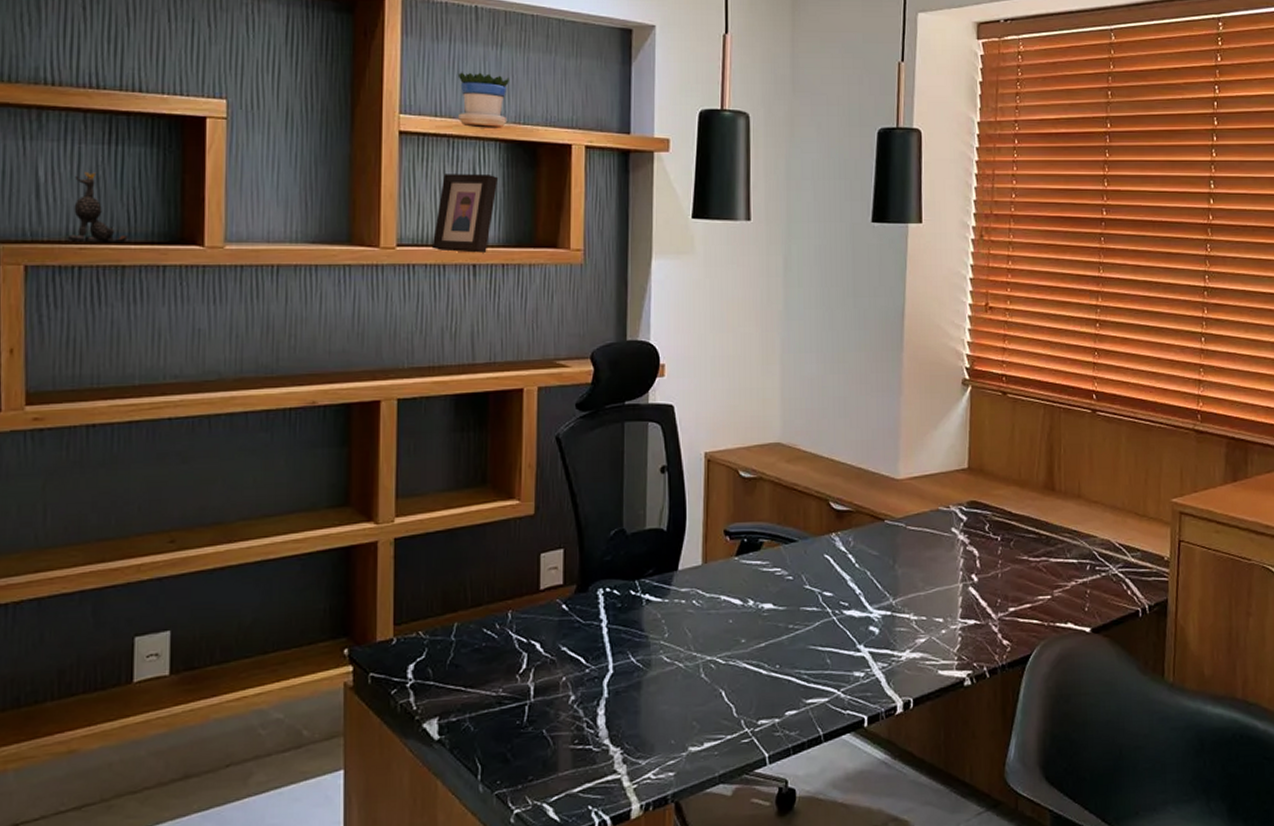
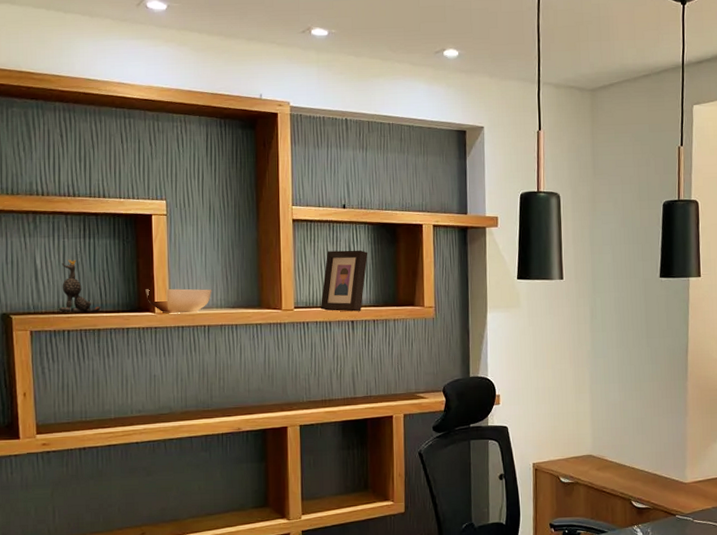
bowl: none [191,214,285,248] -> present [144,288,212,313]
flowerpot: present [458,72,509,129] -> none [335,170,373,215]

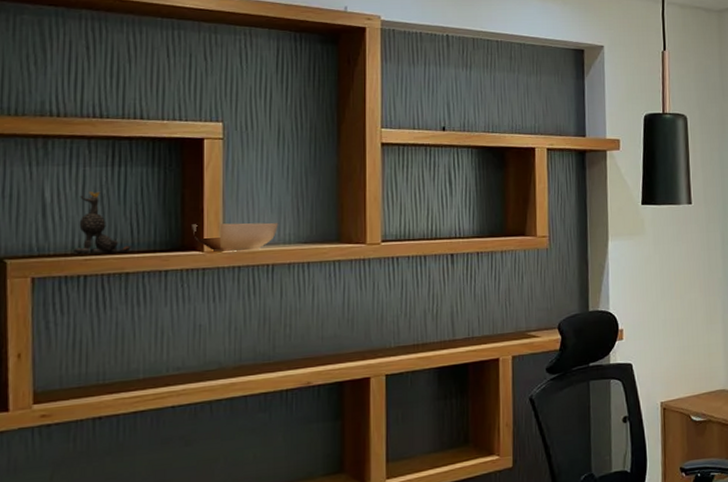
picture frame: present [320,250,368,312] -> none [413,176,472,244]

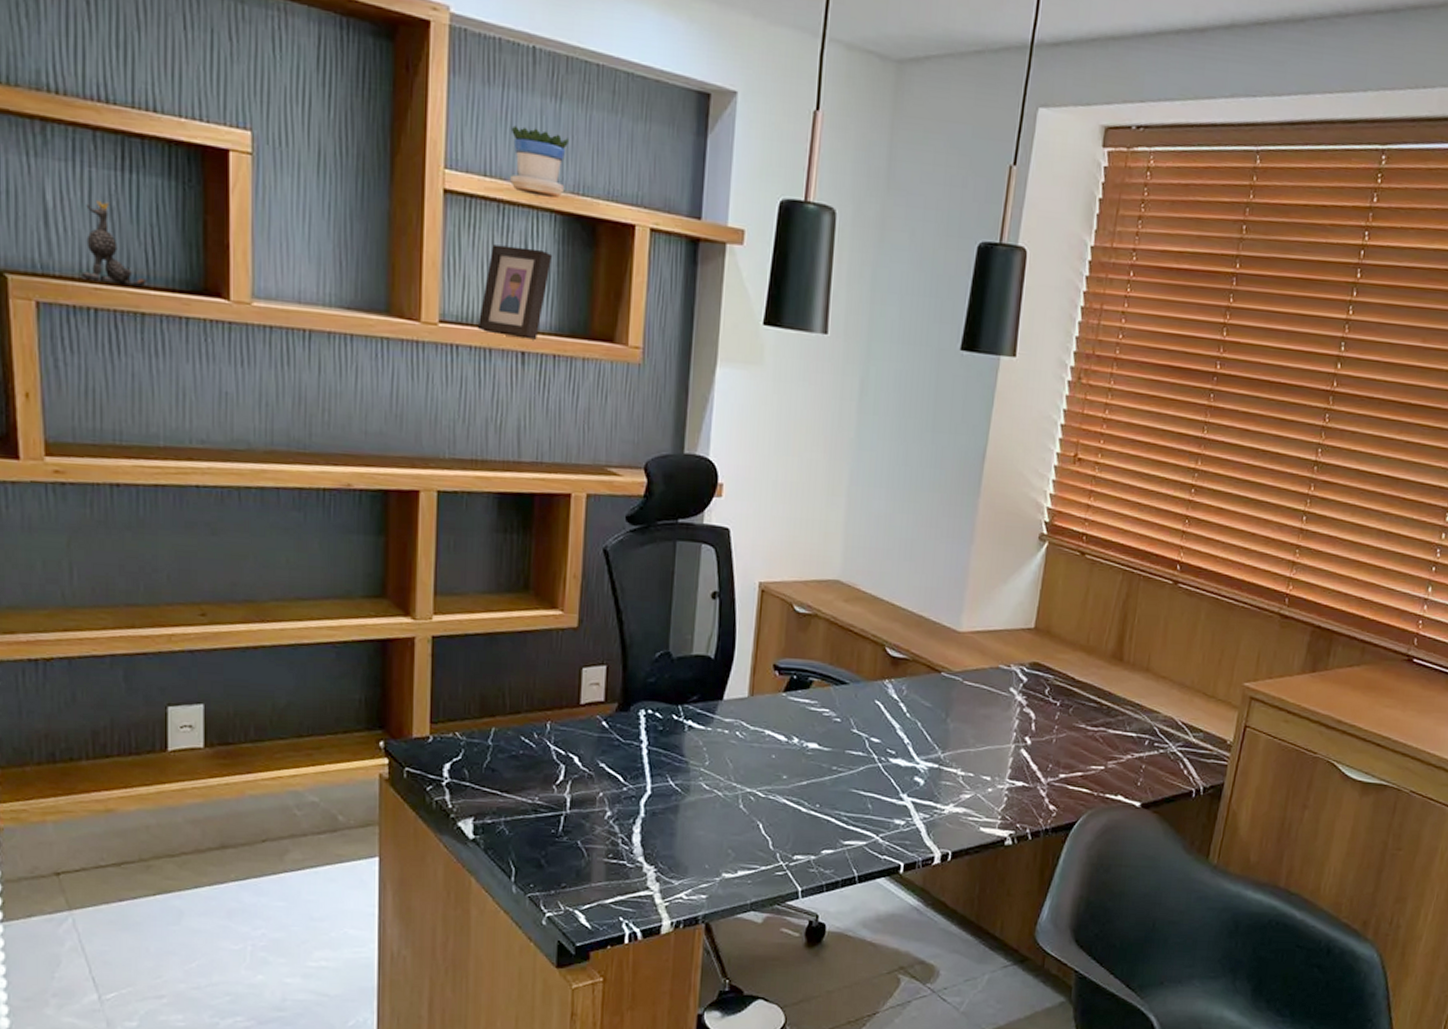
bowl: present [190,222,279,252] -> none [214,262,318,309]
picture frame: none [413,176,472,244] -> present [477,244,553,340]
flowerpot: none [433,90,478,138] -> present [510,125,569,199]

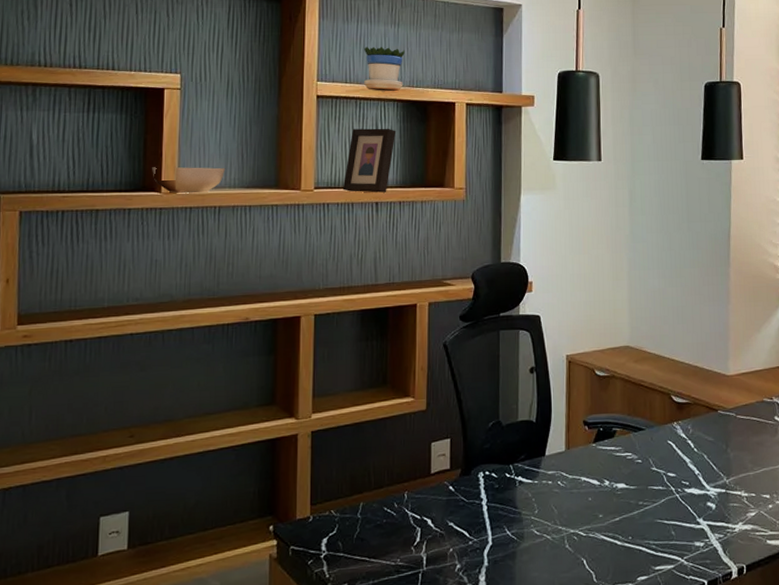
decorative figurine: present [82,201,148,288] -> none [54,135,102,192]
bowl: none [214,262,318,309] -> present [151,166,226,193]

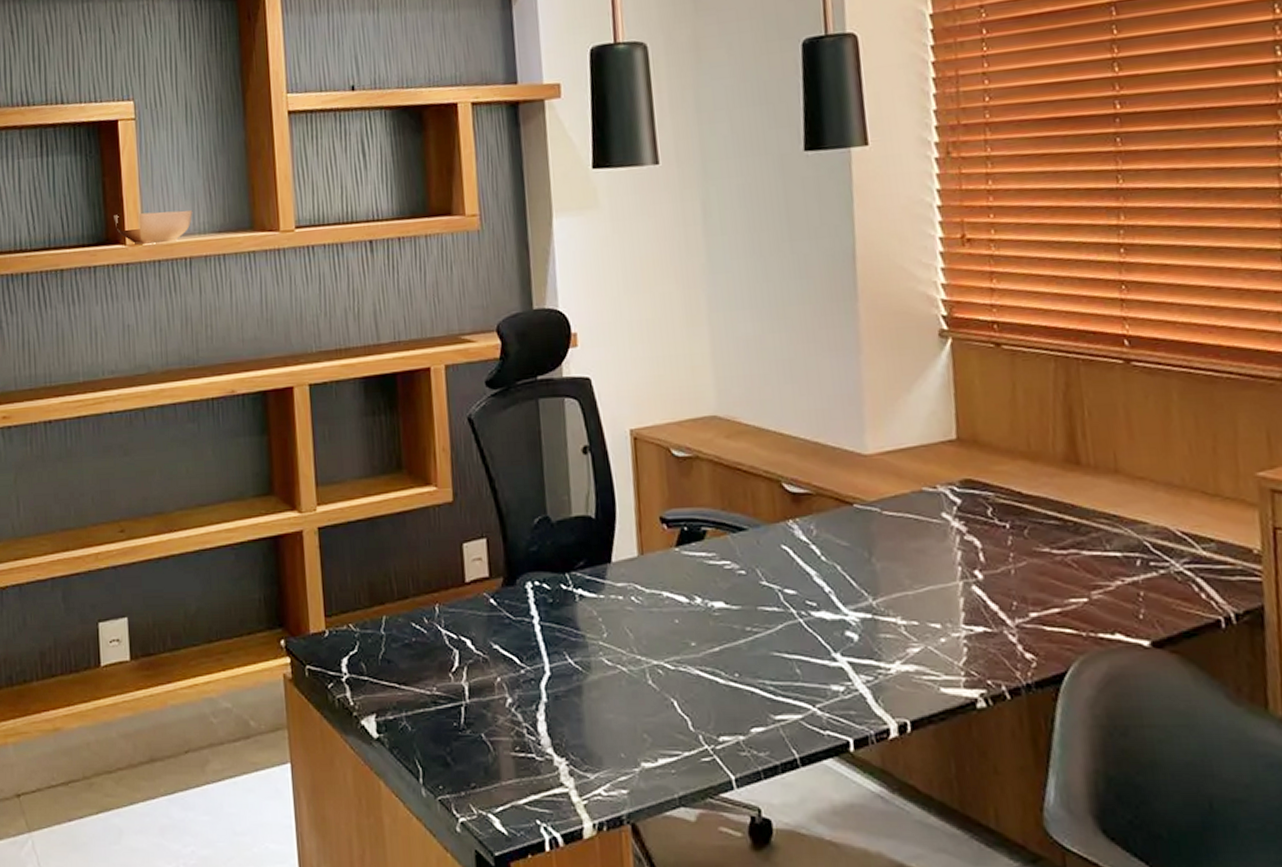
picture frame: present [342,128,396,193] -> none [328,144,387,230]
flowerpot: present [364,46,405,92] -> none [339,39,391,99]

